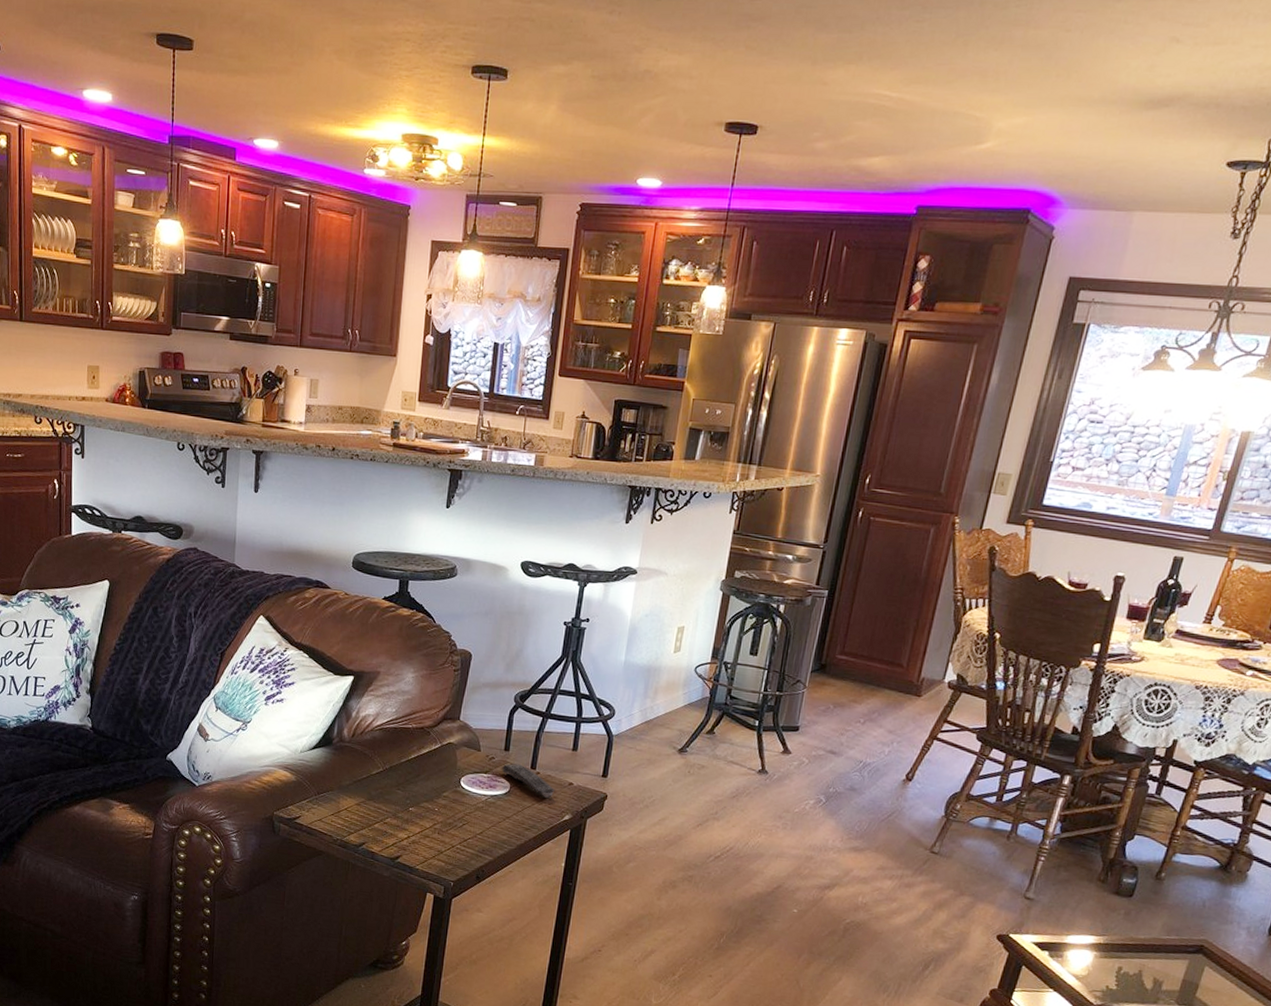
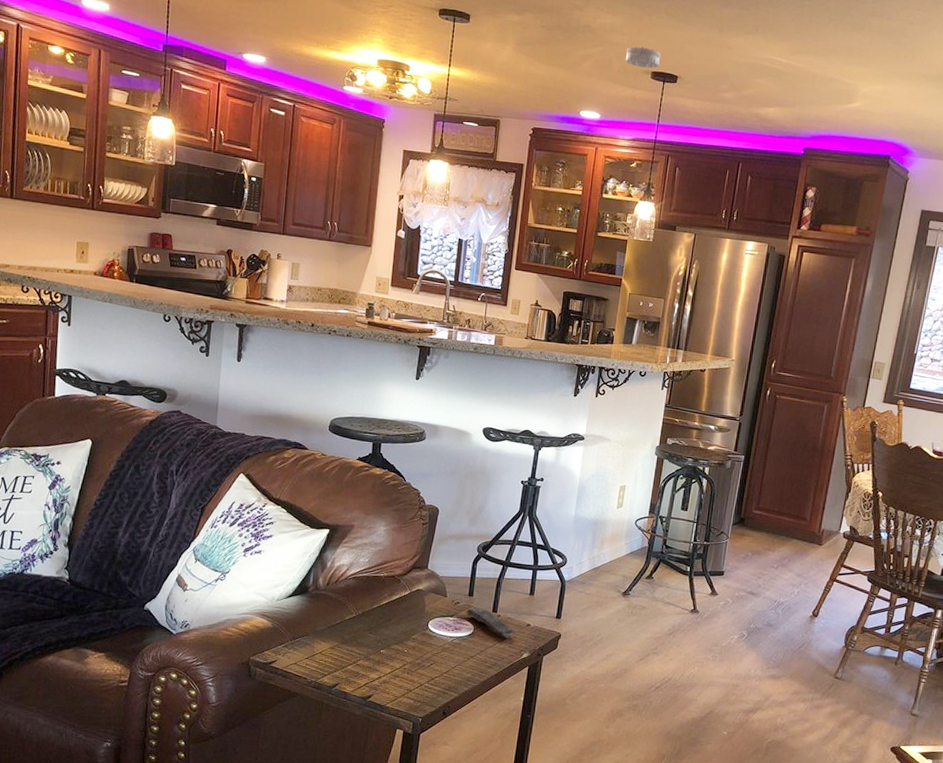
smoke detector: none [693,92,738,118] -> present [625,47,661,69]

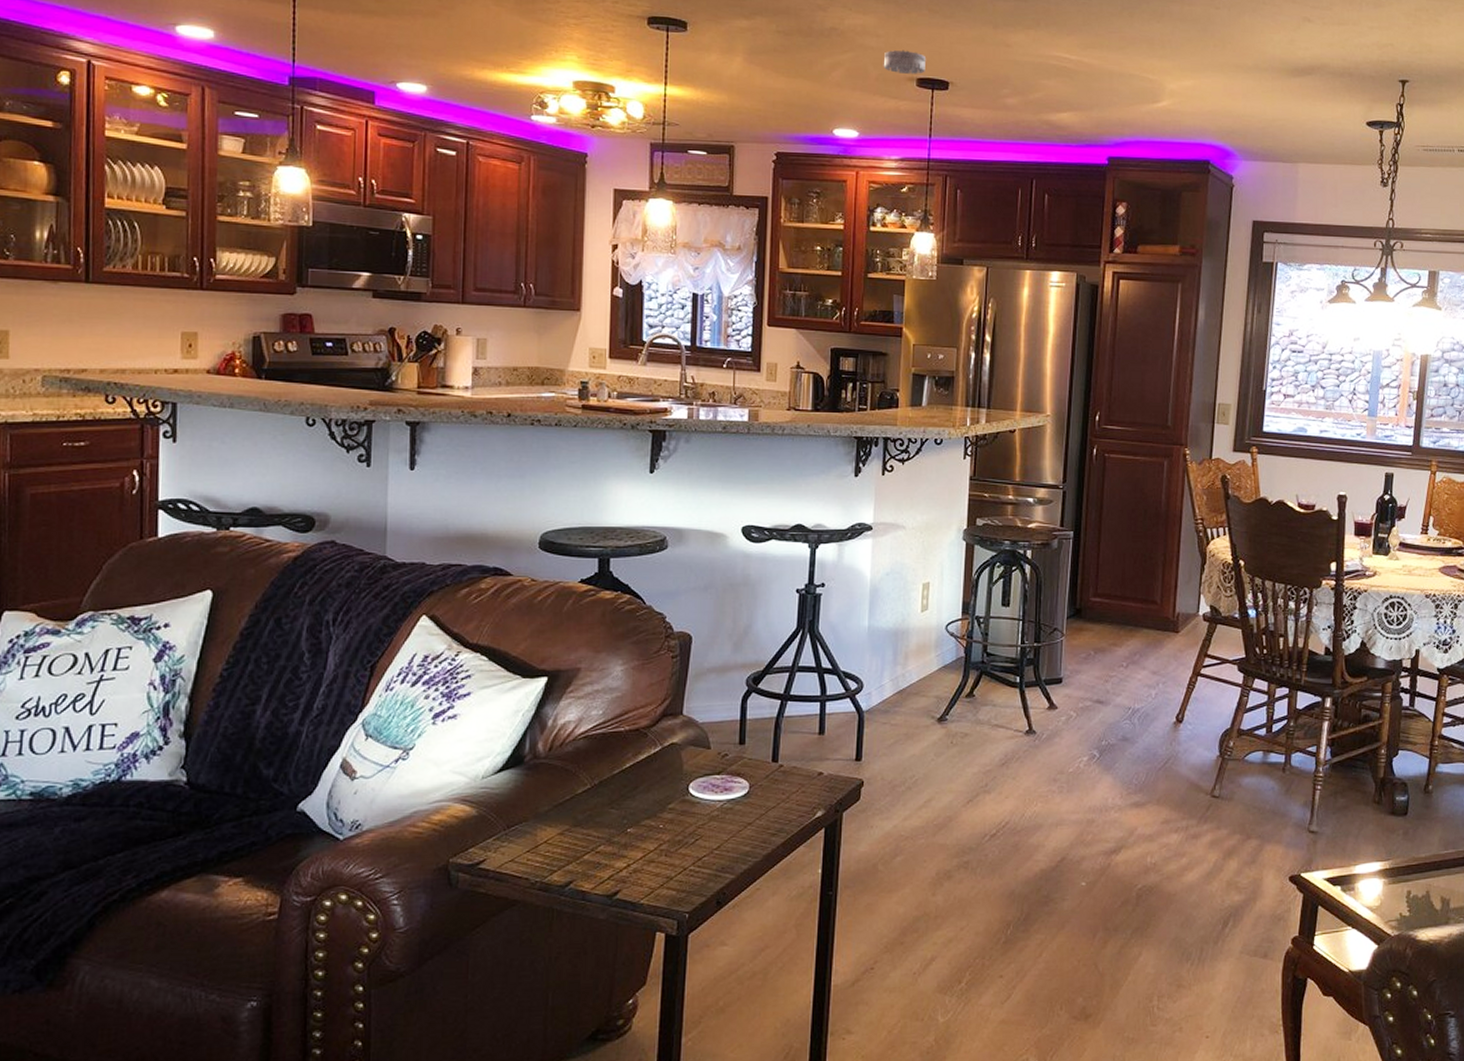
remote control: present [466,608,515,638] -> none [738,758,803,794]

